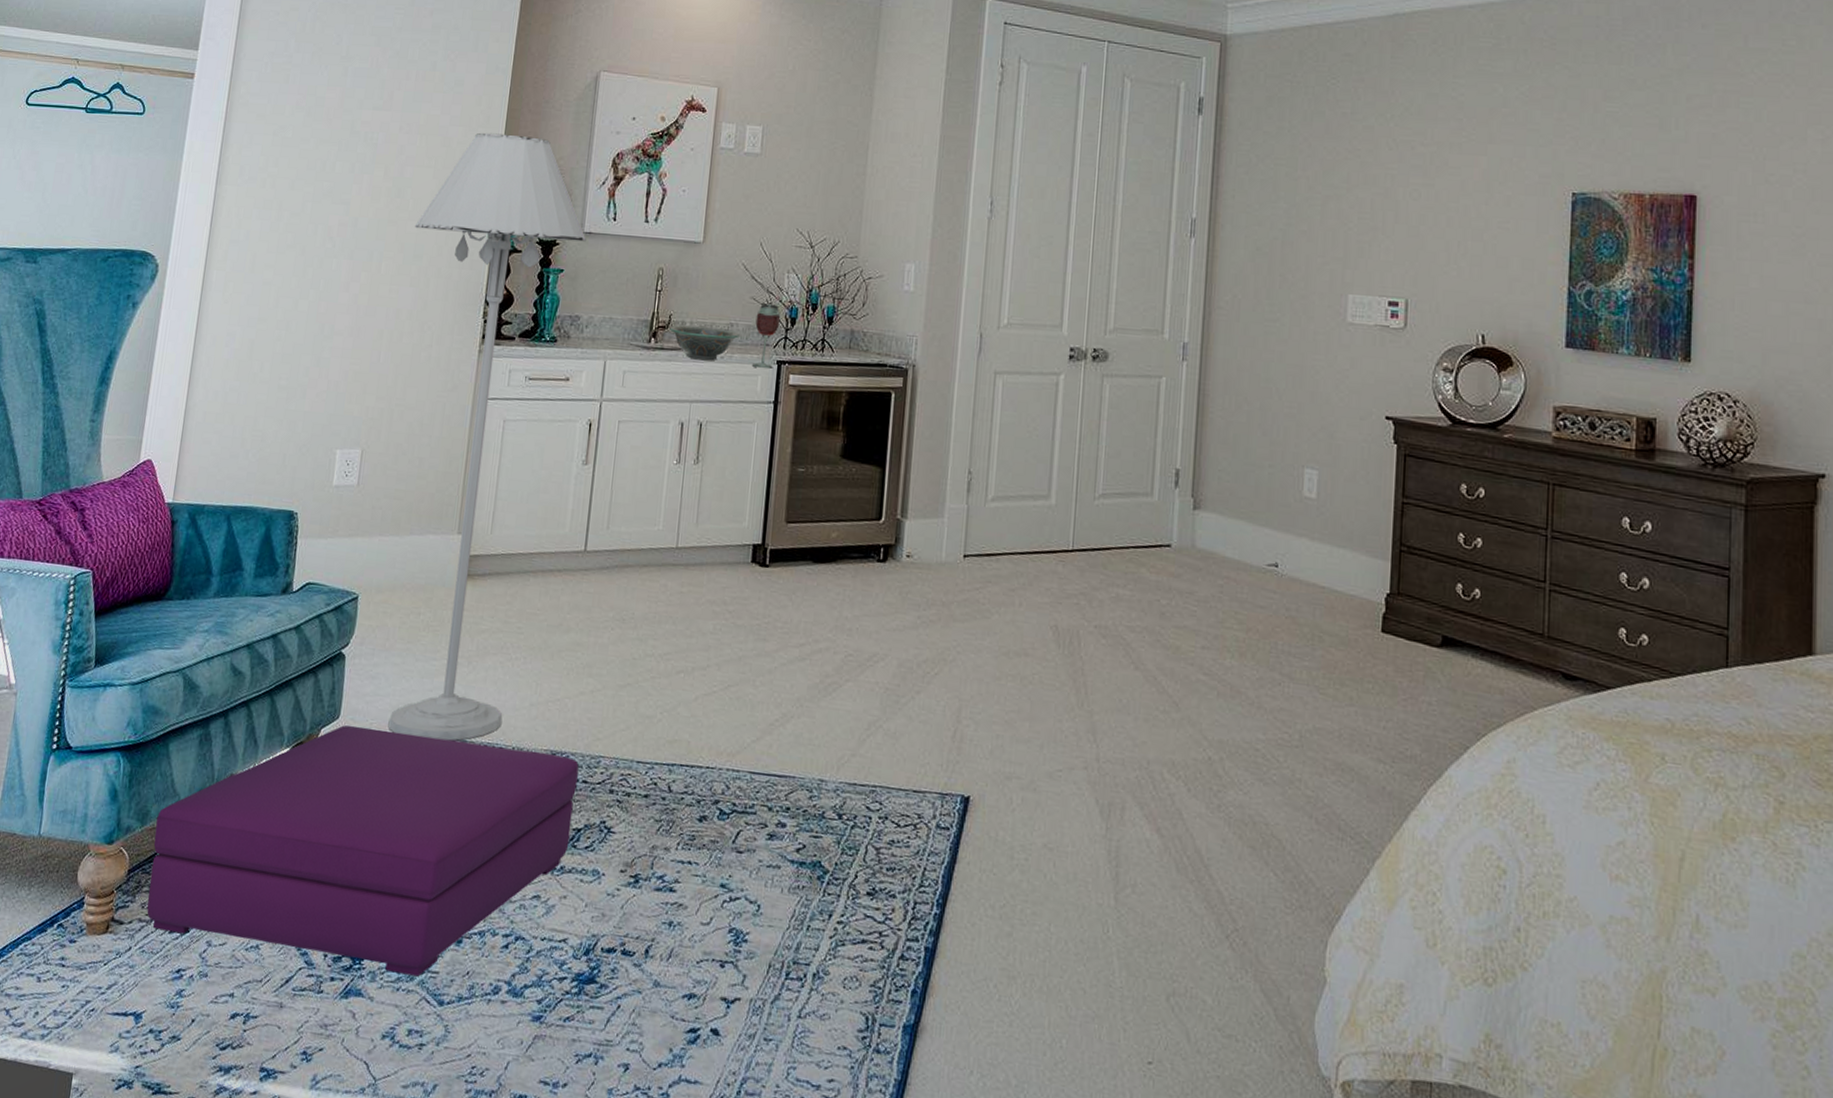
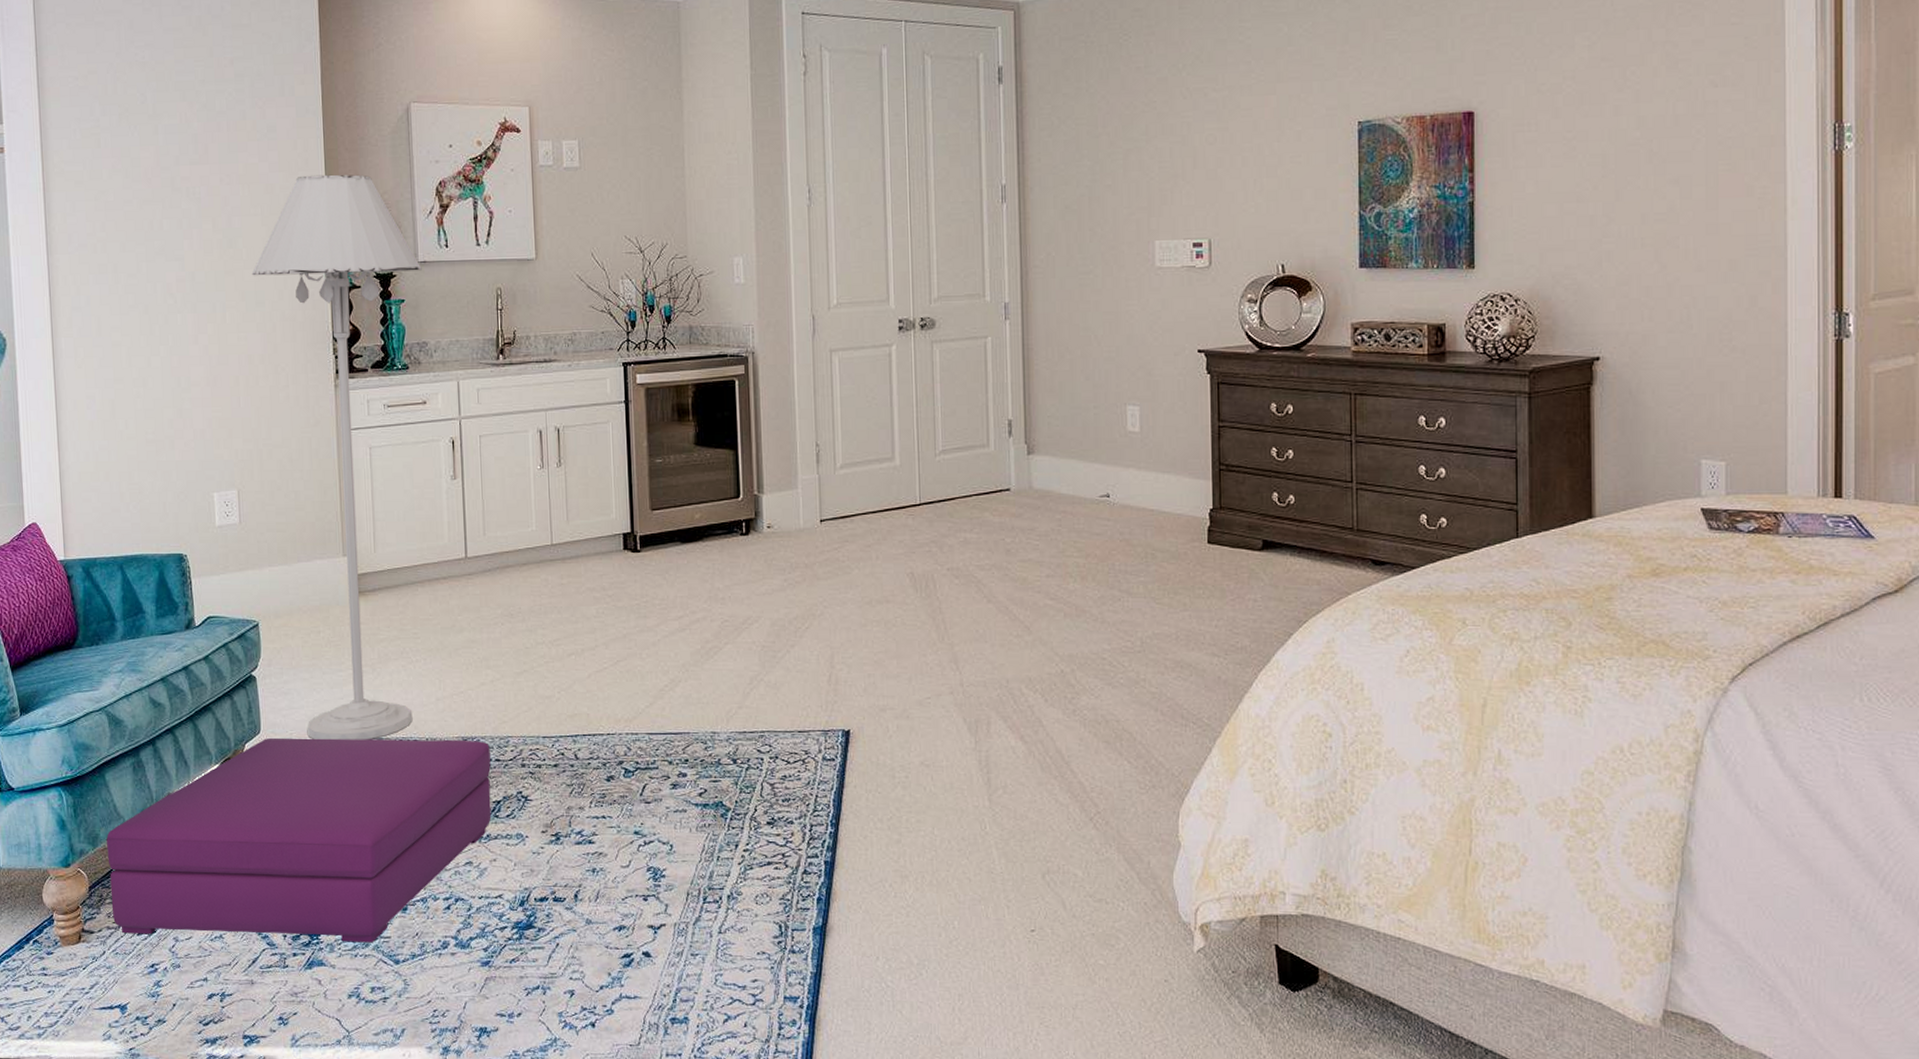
decorative bowl: present [669,325,741,361] -> none [515,339,584,371]
wineglass: present [751,303,781,370] -> none [597,310,621,372]

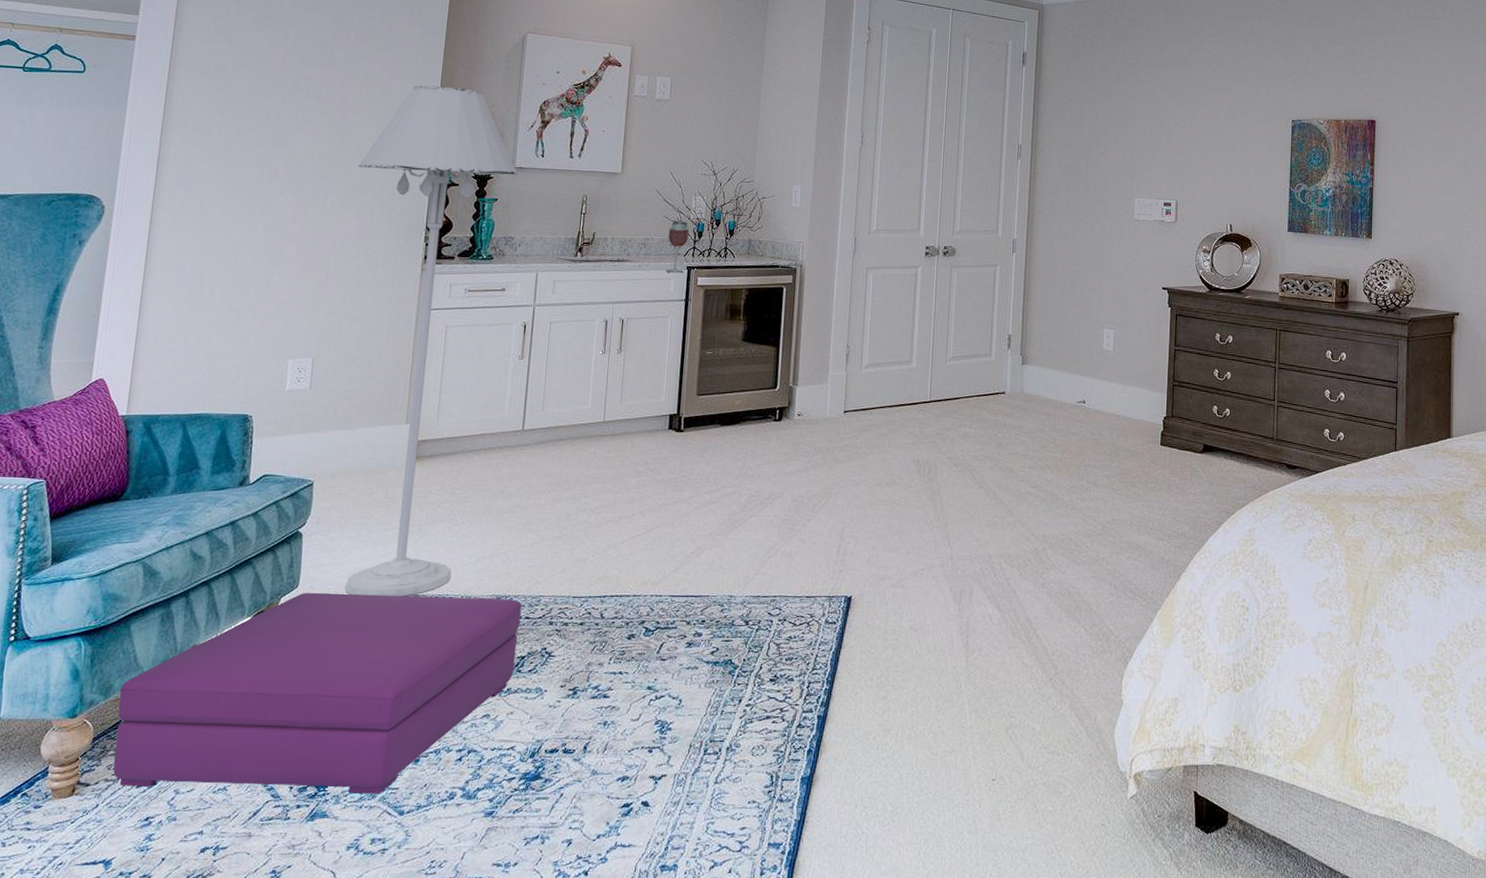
wineglass: none [597,310,621,372] -> present [665,221,690,274]

